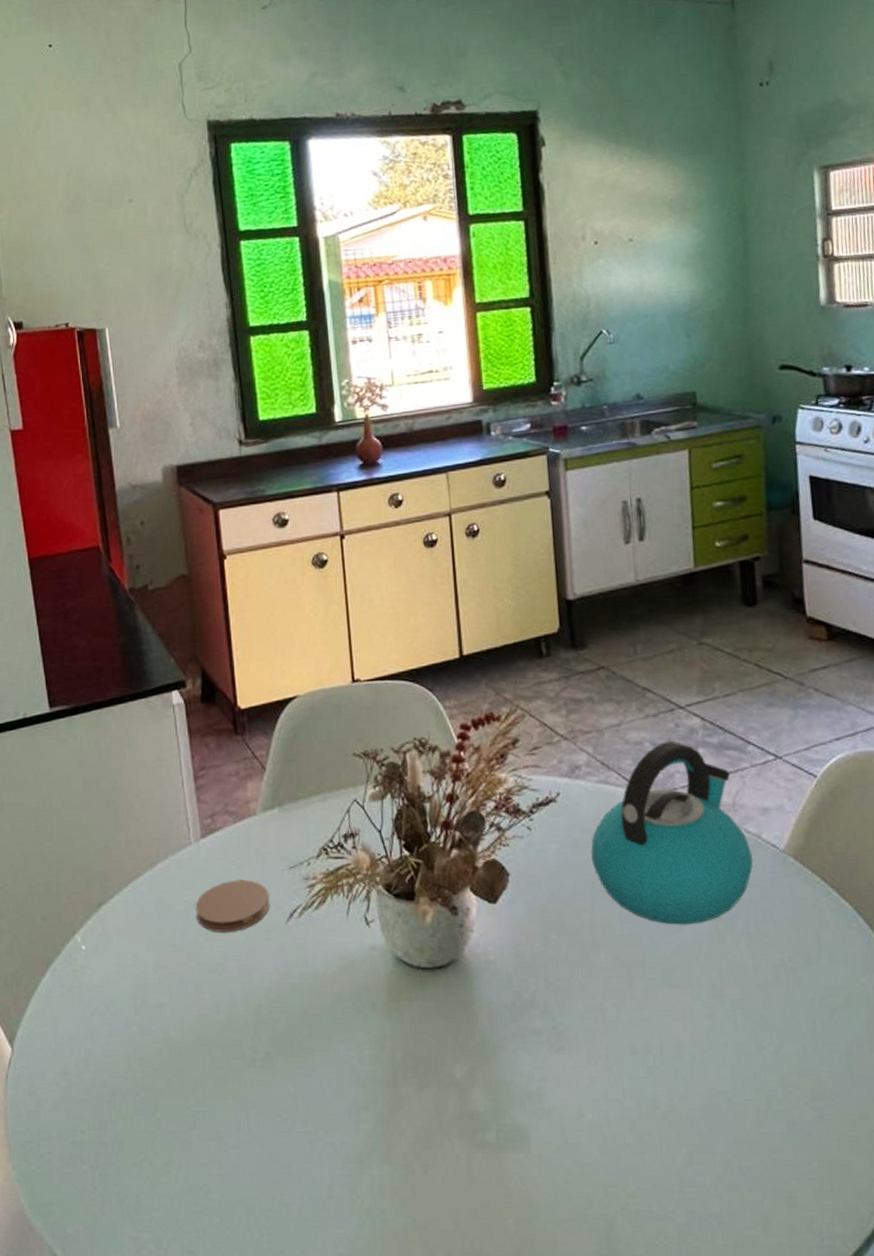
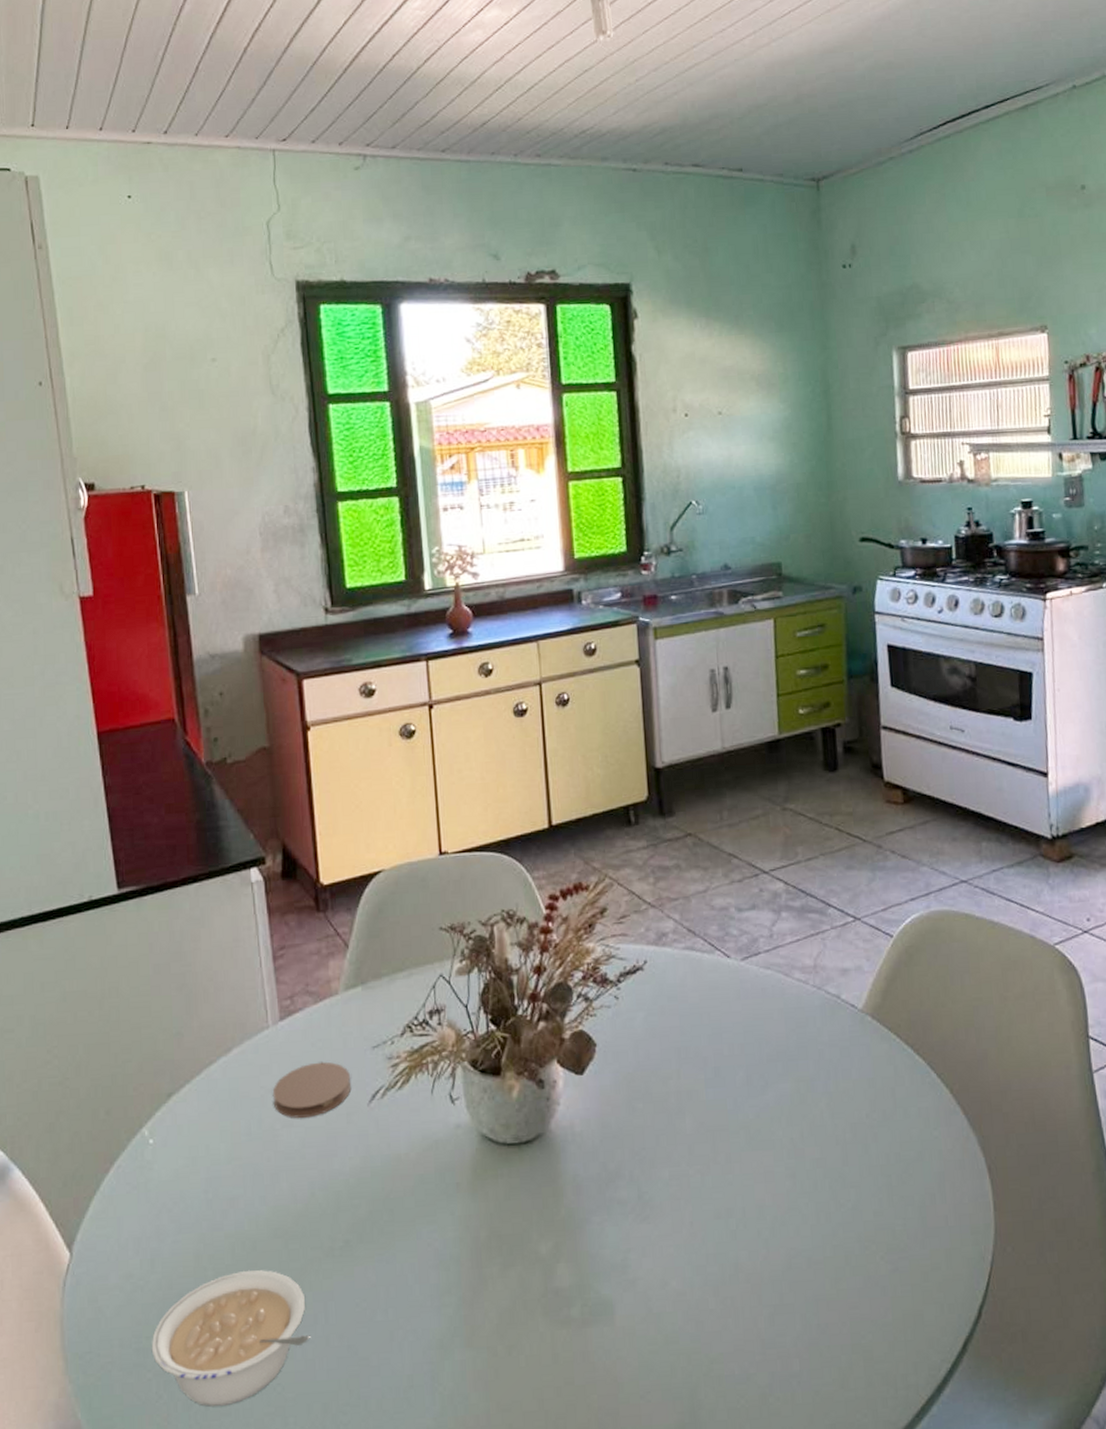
legume: none [86,1076,234,1201] -> present [151,1270,310,1407]
kettle: present [591,741,753,925] -> none [677,906,833,1088]

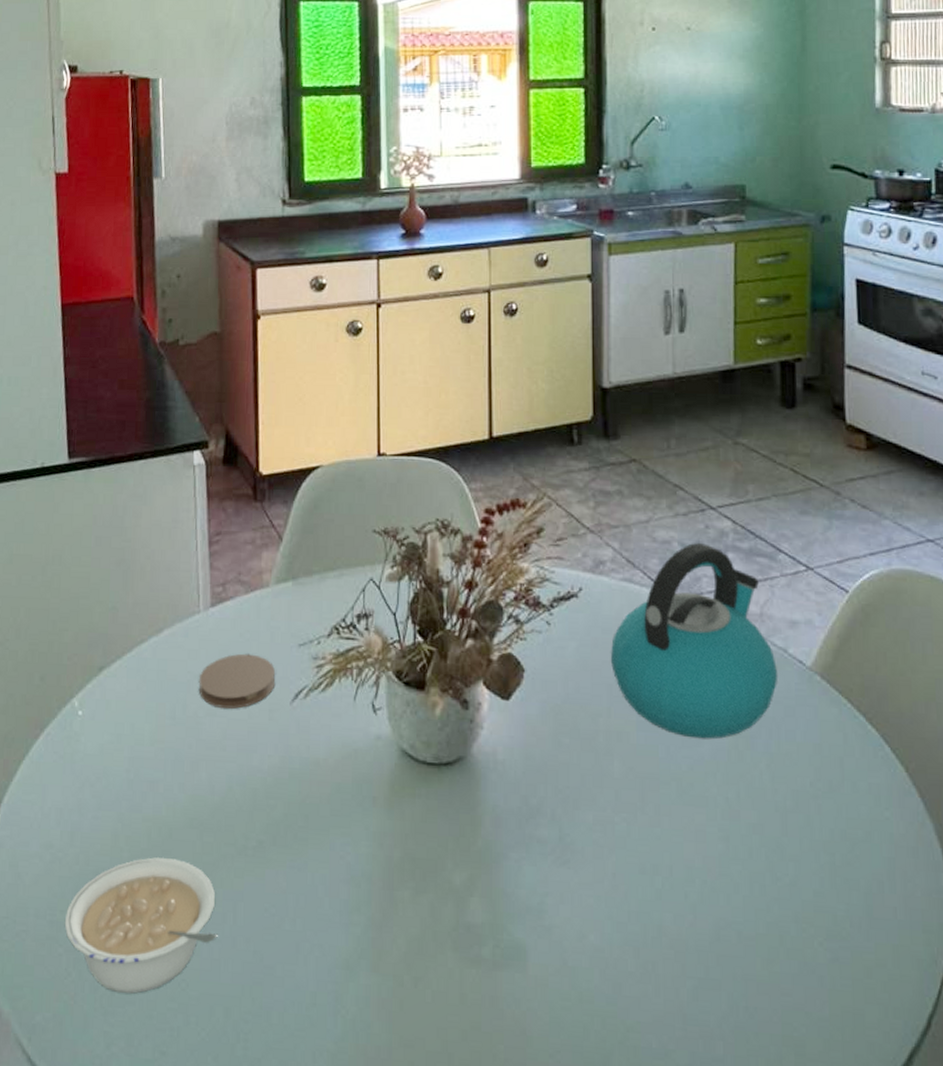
kettle: none [677,906,833,1088] -> present [611,543,777,739]

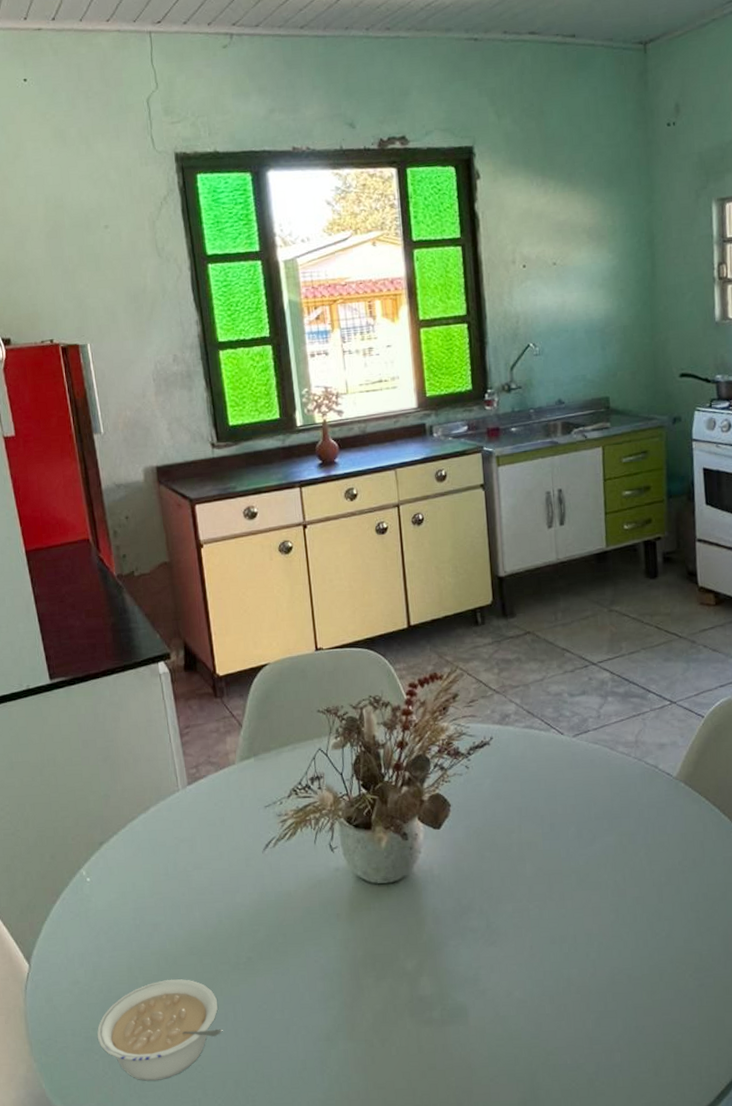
coaster: present [198,653,276,709] -> none [184,818,249,862]
kettle: present [611,543,777,739] -> none [519,692,651,840]

